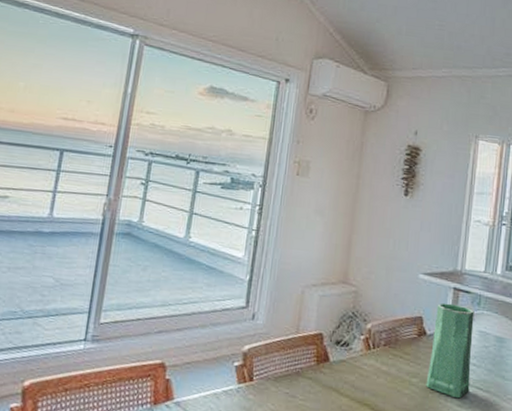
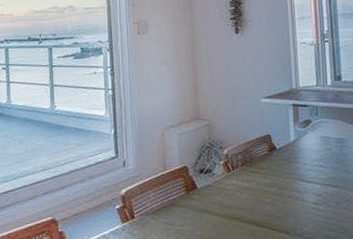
vase: present [426,302,474,399] -> none [281,118,322,198]

